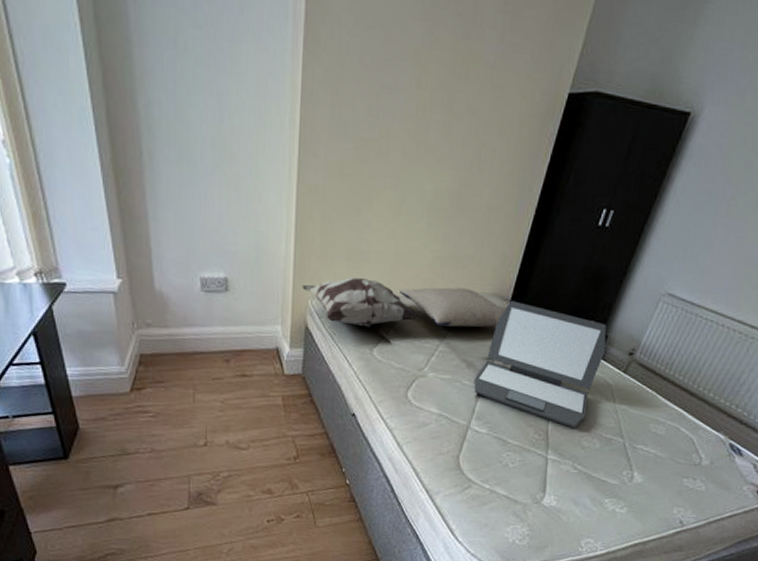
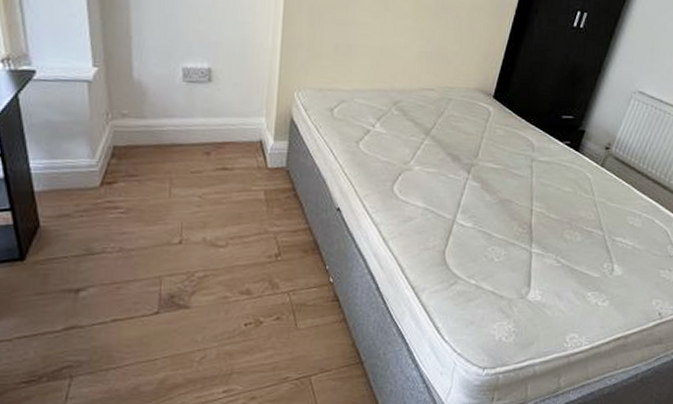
decorative pillow: present [302,277,420,327] -> none [288,70,406,120]
pillow: present [400,287,505,328] -> none [386,81,488,122]
laptop: present [473,300,607,428] -> none [459,95,584,222]

